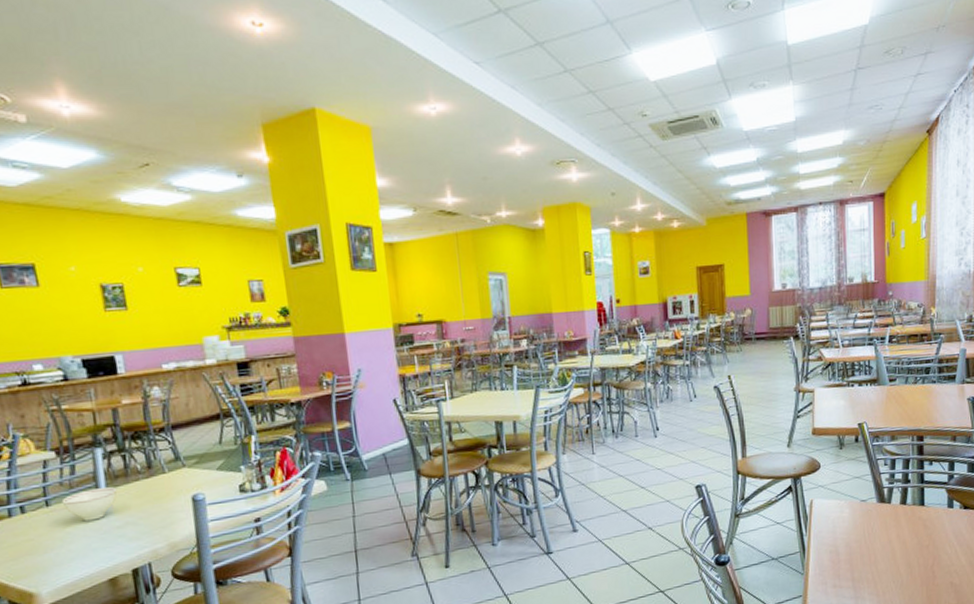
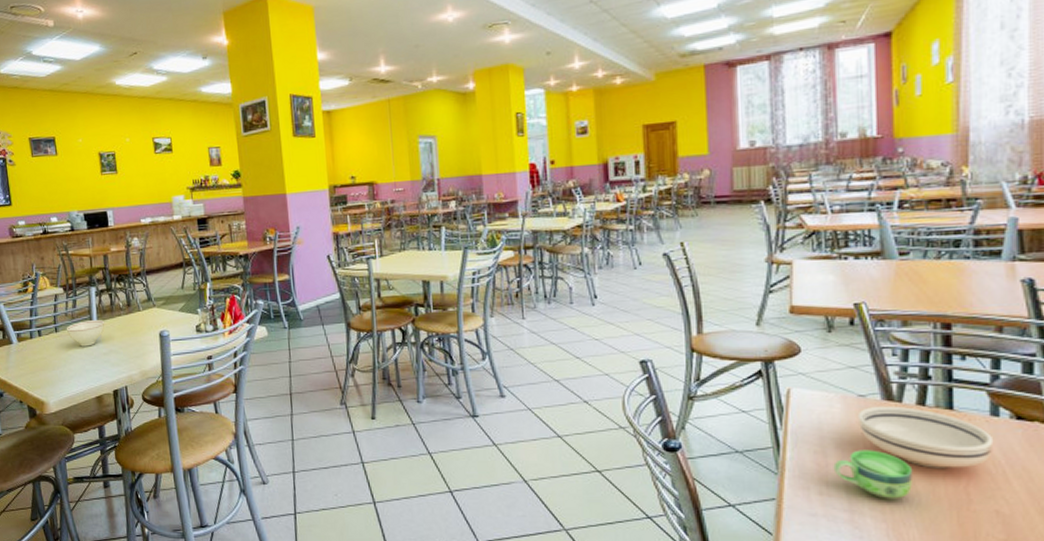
cup: none [843,544,898,585] -> present [833,450,914,499]
bowl: none [860,506,950,555] -> present [857,405,994,468]

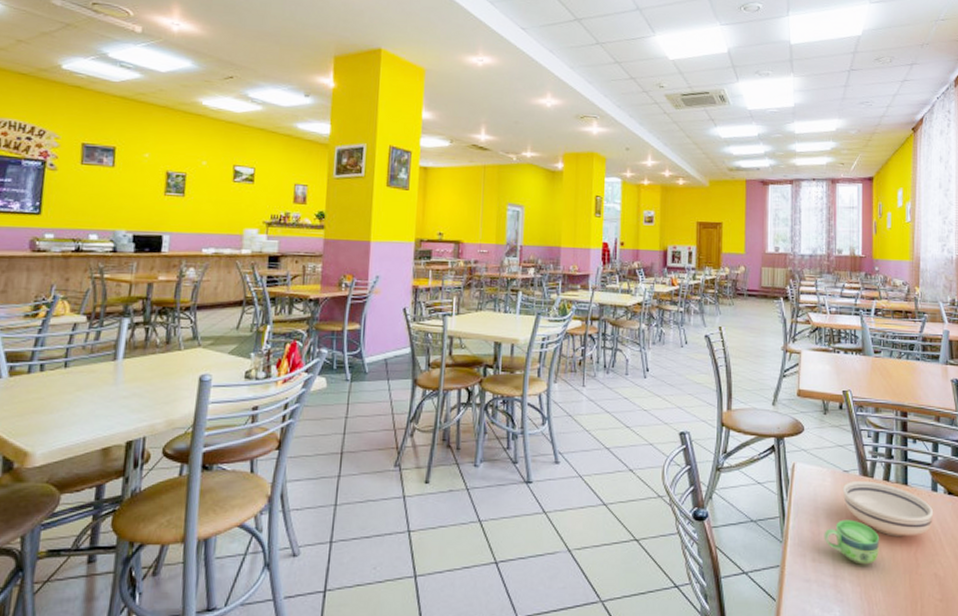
bowl: present [66,320,105,347] -> none [79,356,133,387]

